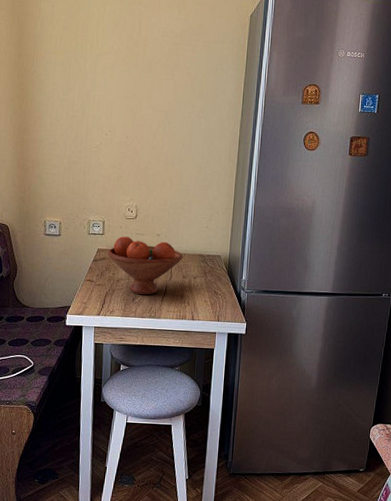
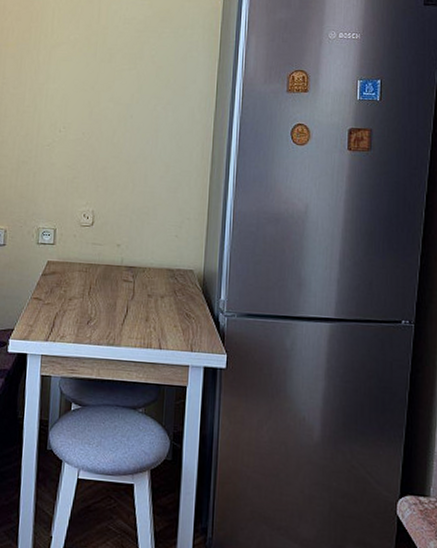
fruit bowl: present [108,236,183,295] -> none [59,247,148,317]

